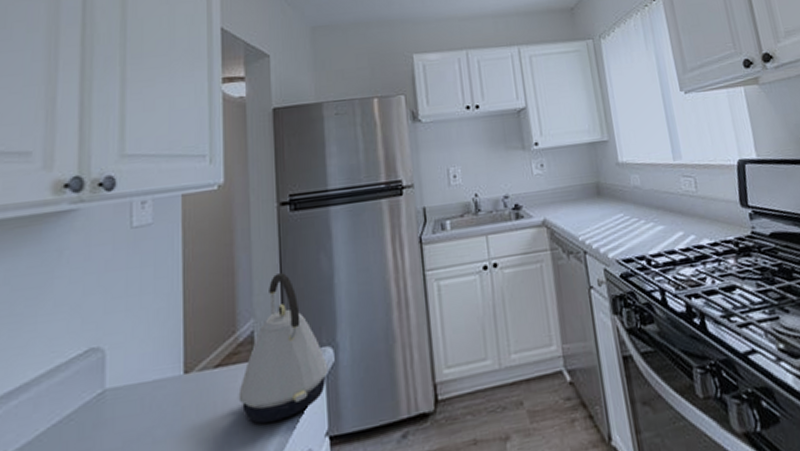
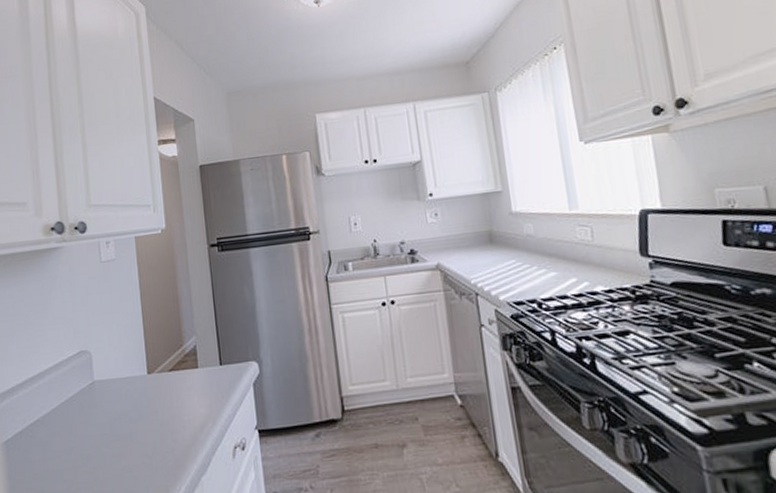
kettle: present [238,273,328,424] -> none [188,301,255,415]

